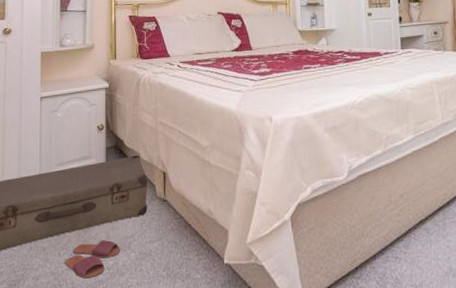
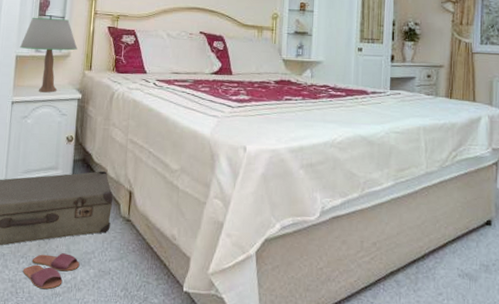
table lamp: none [43,10,101,85] -> present [19,15,78,93]

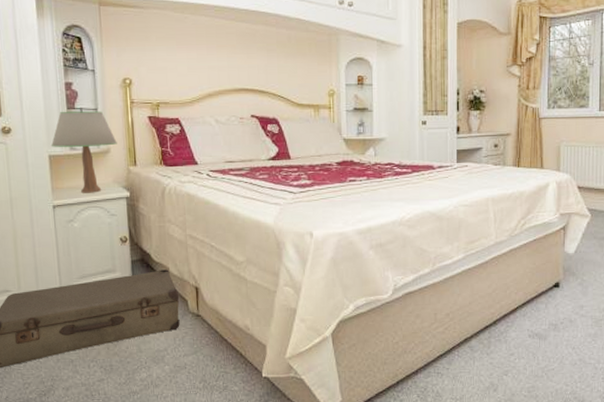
slippers: present [23,253,80,290] -> none [95,353,154,389]

